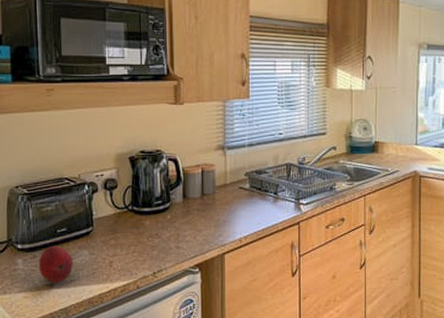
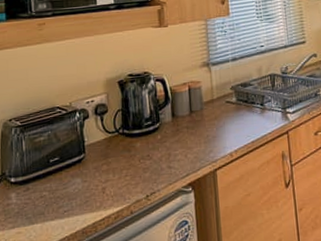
fruit: present [38,246,73,284] -> none [31,176,66,216]

